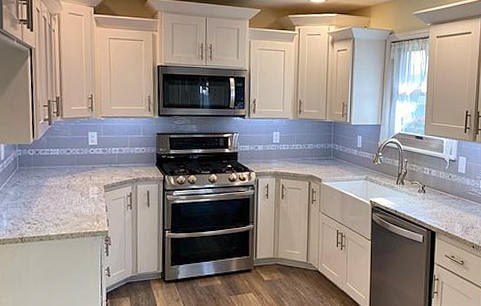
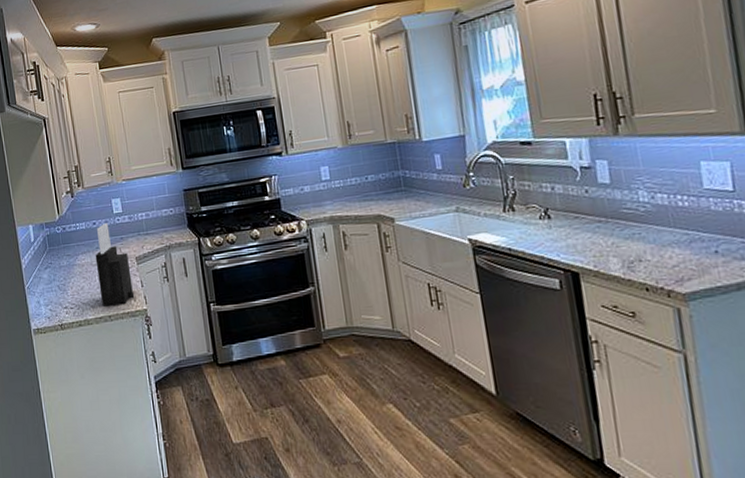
knife block: none [65,152,98,225] -> present [95,223,135,307]

